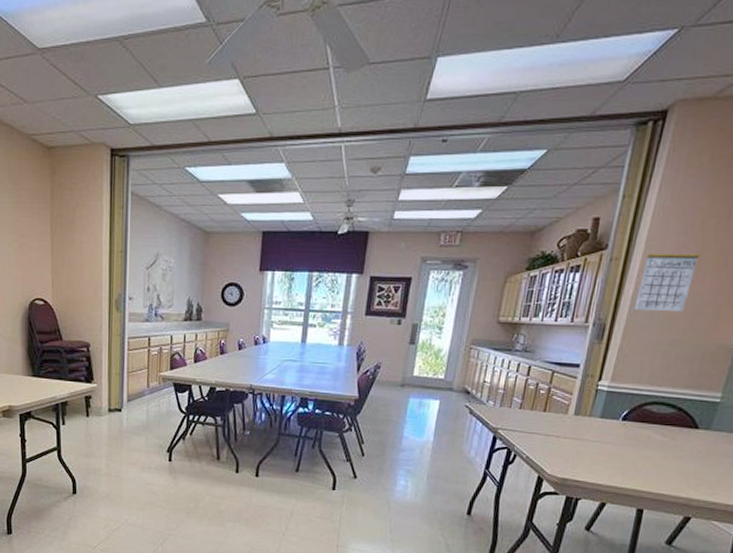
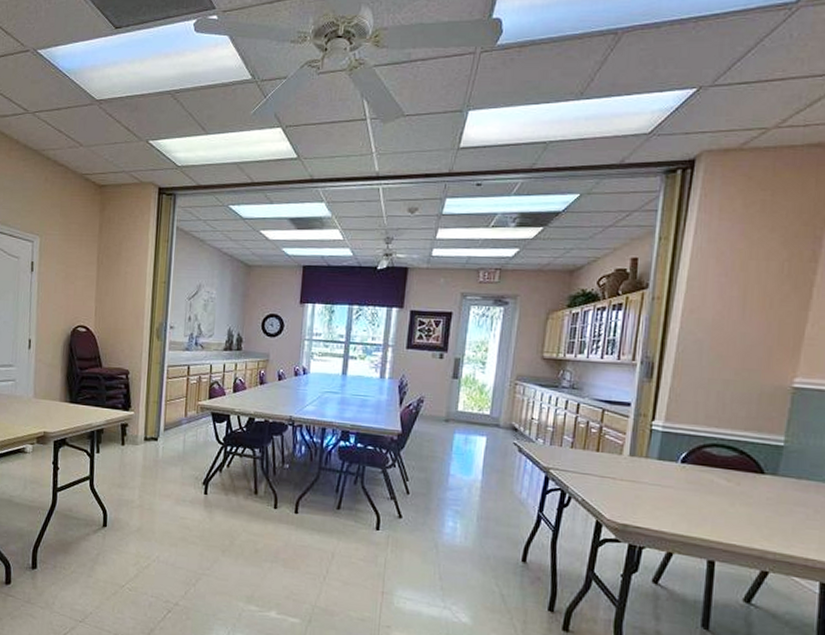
calendar: present [634,246,700,313] -> none [682,286,743,352]

